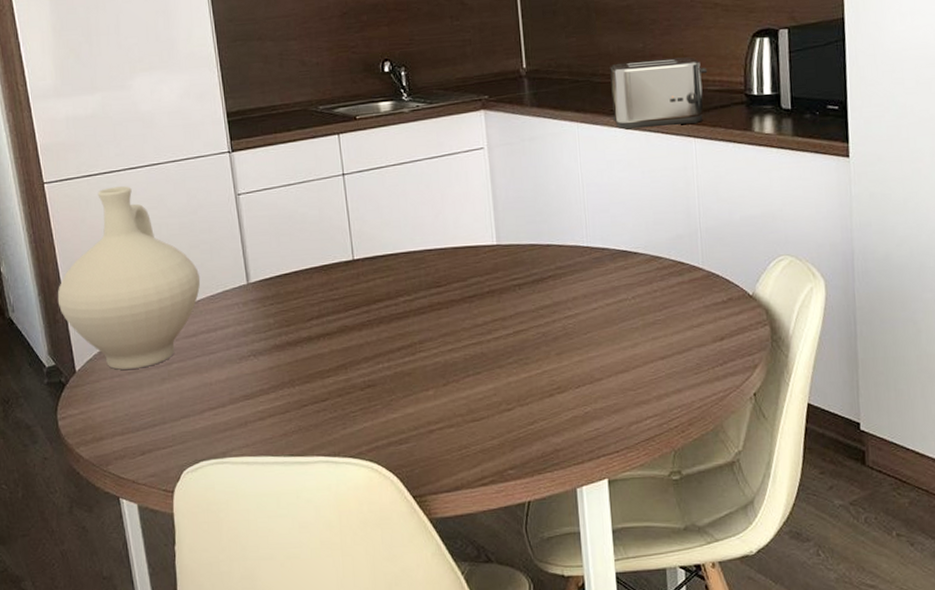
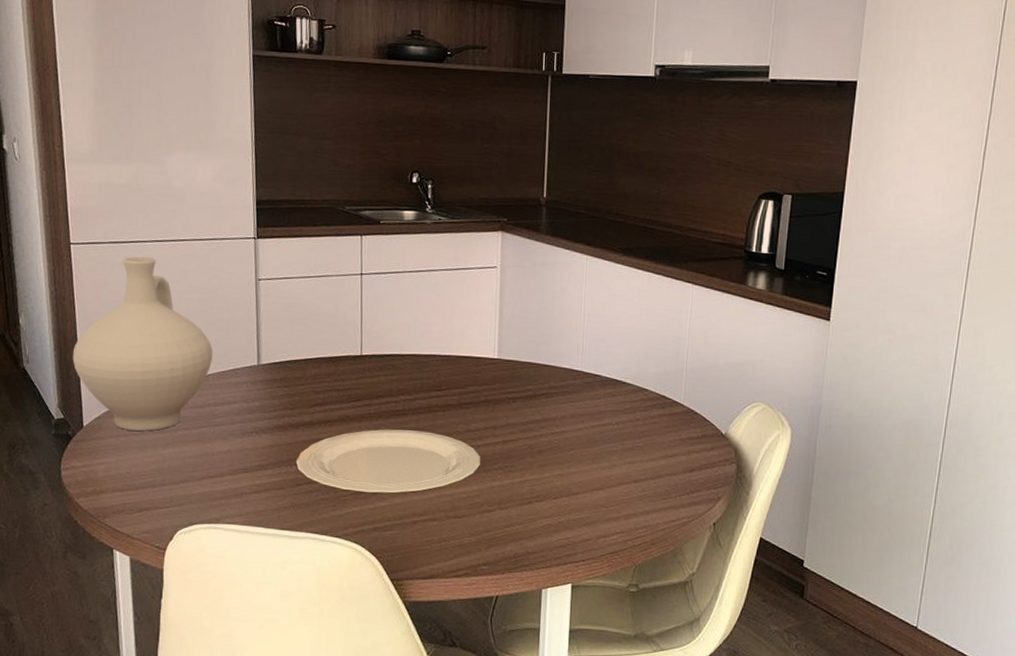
plate: none [298,332,493,408] -> present [295,429,481,495]
toaster: present [610,57,708,131] -> none [620,205,714,272]

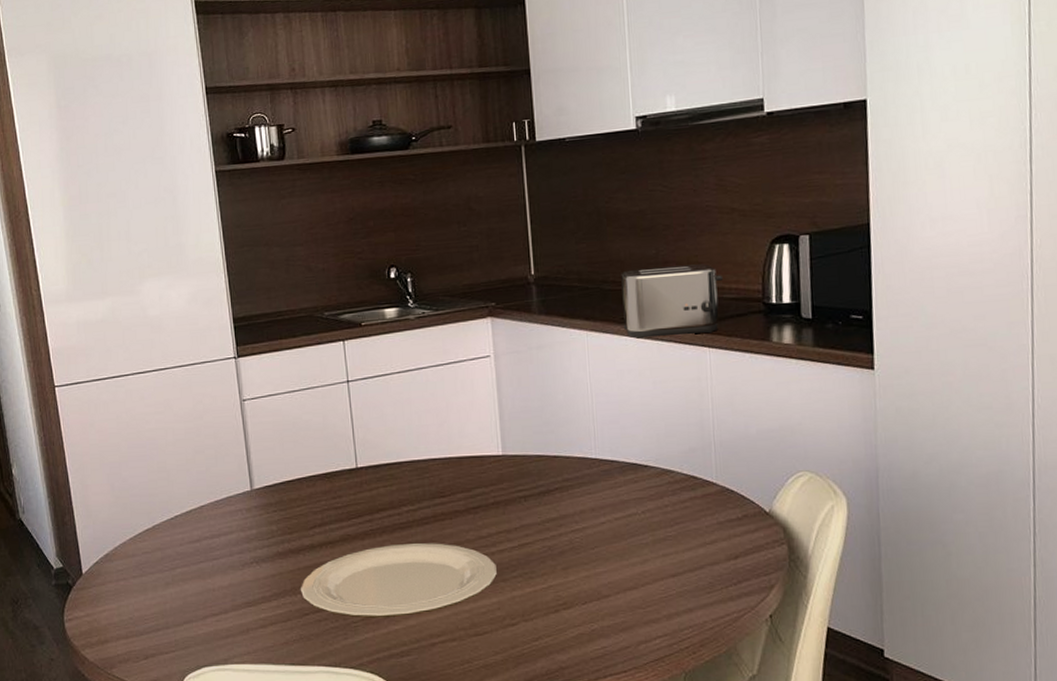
ceramic jug: present [72,256,214,431] -> none [66,390,205,573]
toaster: none [620,205,714,272] -> present [621,263,724,340]

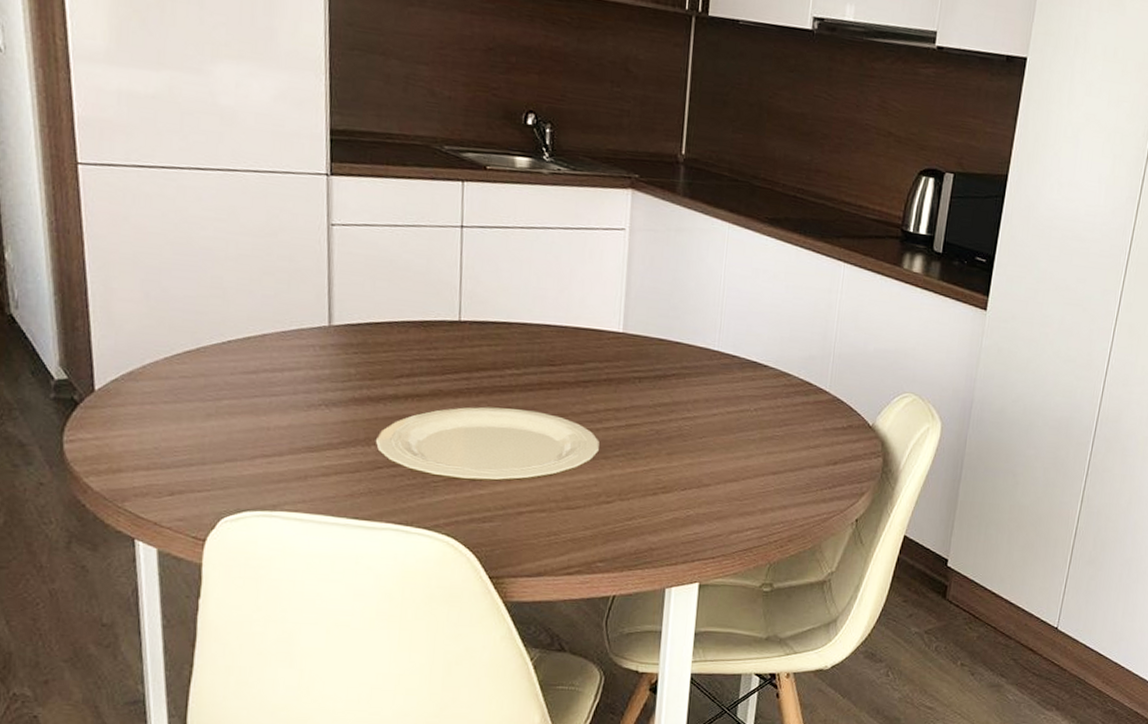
toaster: present [621,263,724,340] -> none [766,170,870,249]

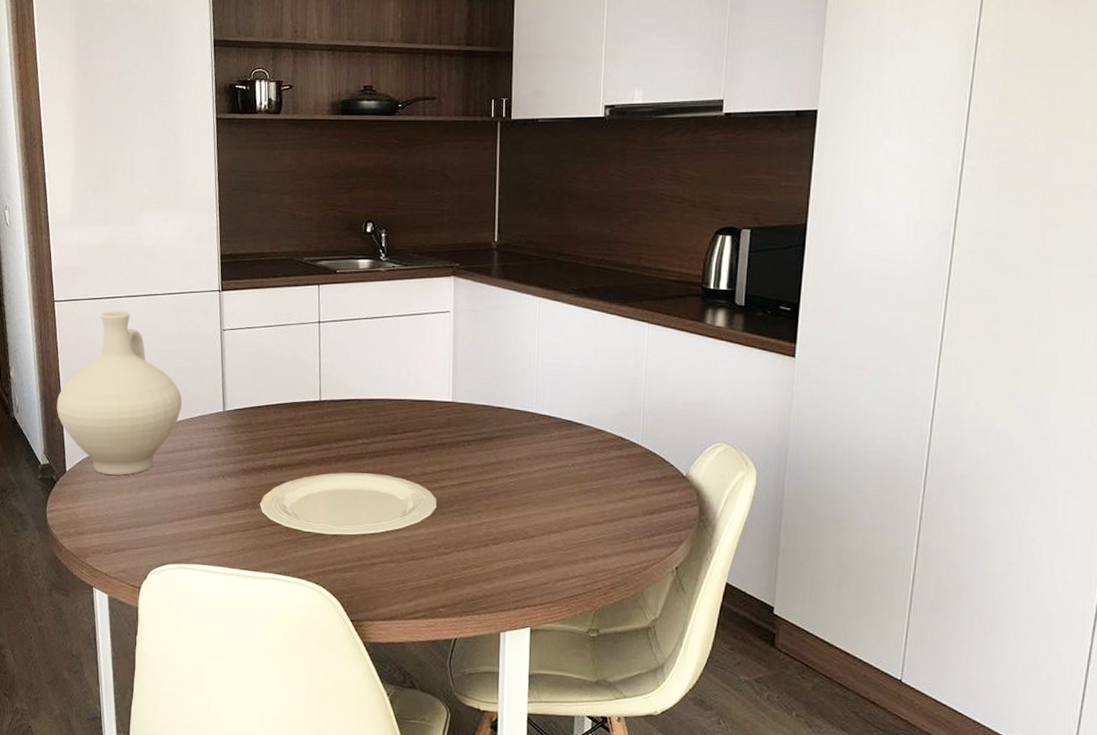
ceramic jug: none [79,185,272,399] -> present [56,311,183,476]

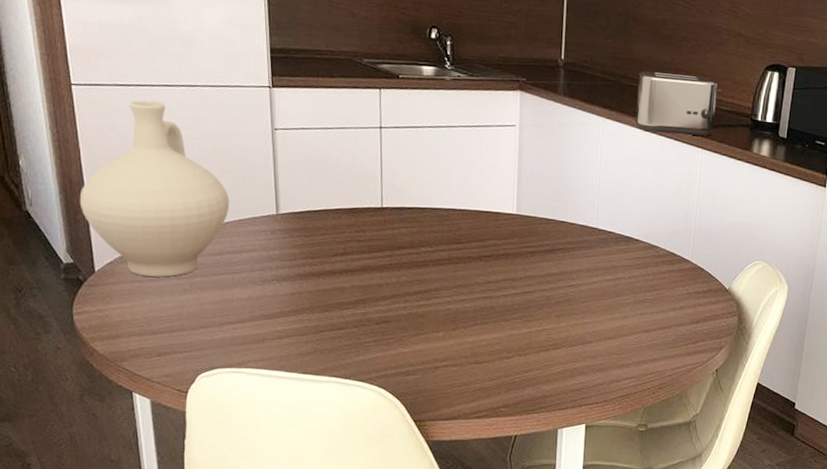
plate: present [259,472,437,537] -> none [317,279,500,342]
toaster: none [573,245,669,311] -> present [634,70,723,137]

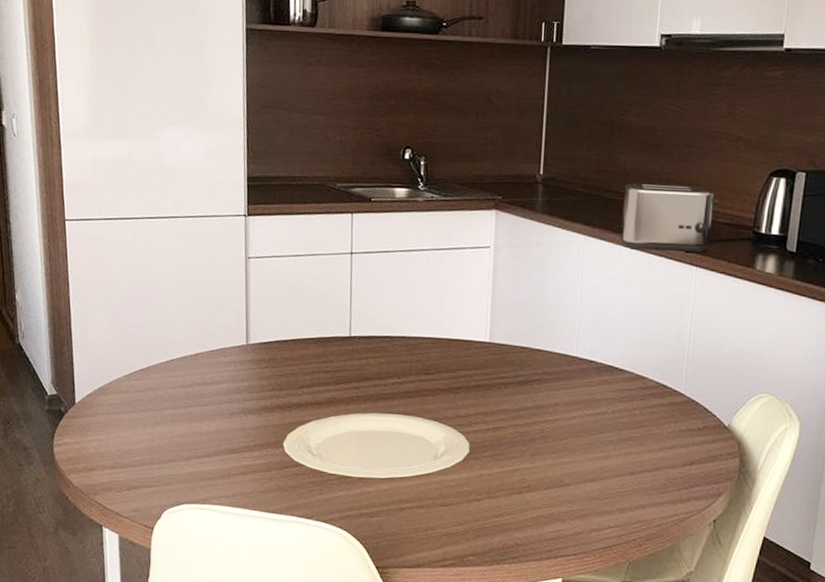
ceramic jug: present [79,100,230,277] -> none [65,233,203,409]
plate: none [317,279,500,342] -> present [282,412,470,481]

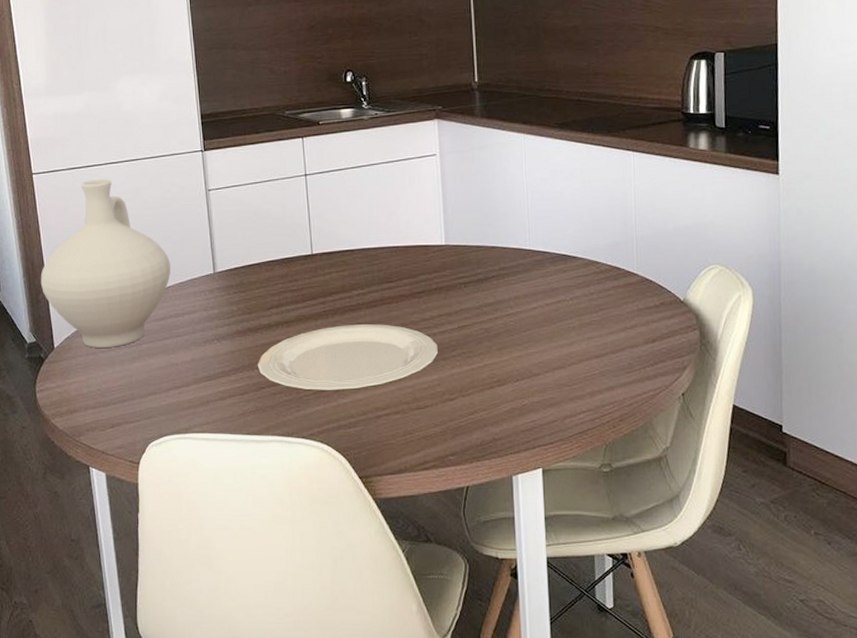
ceramic jug: none [65,233,203,409] -> present [40,179,171,348]
toaster: present [619,182,720,254] -> none [556,76,647,143]

